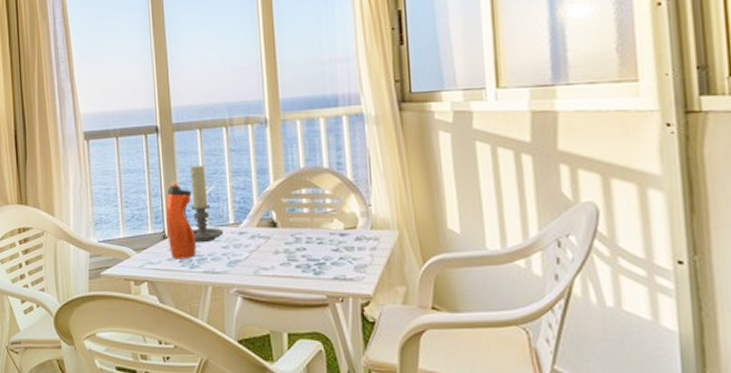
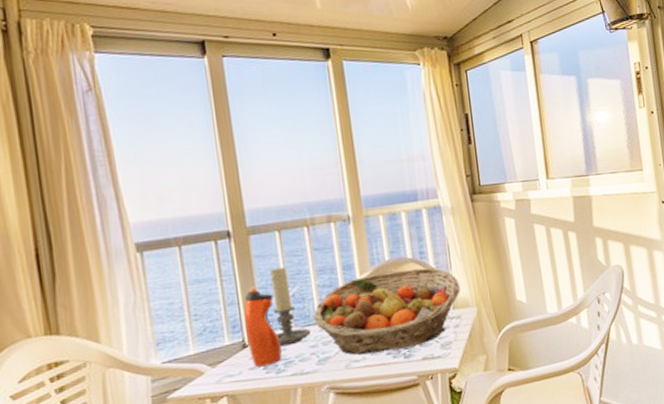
fruit basket: none [226,179,380,264] -> present [313,267,461,355]

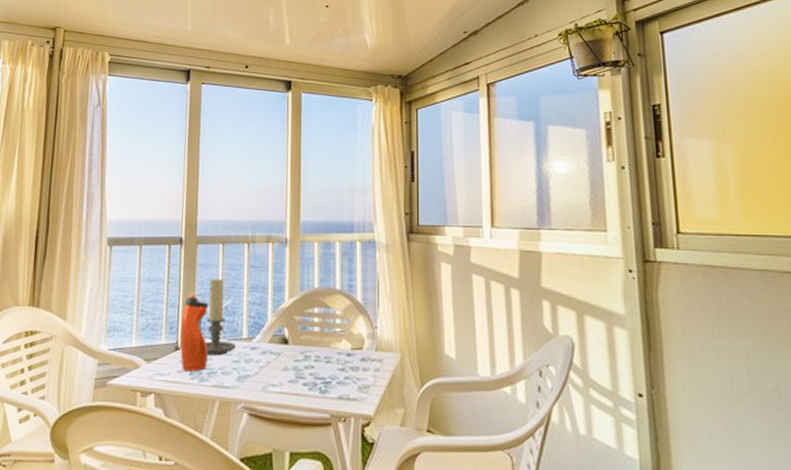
fruit basket: present [313,267,461,355] -> none [240,300,385,383]

